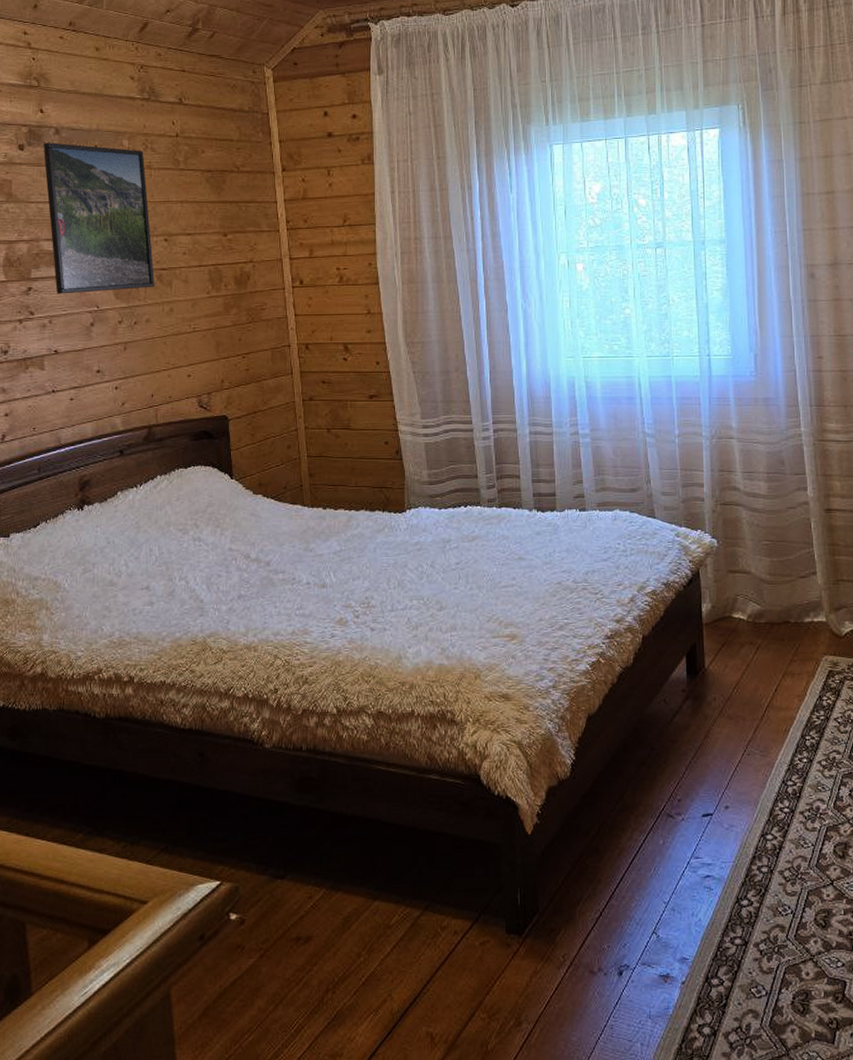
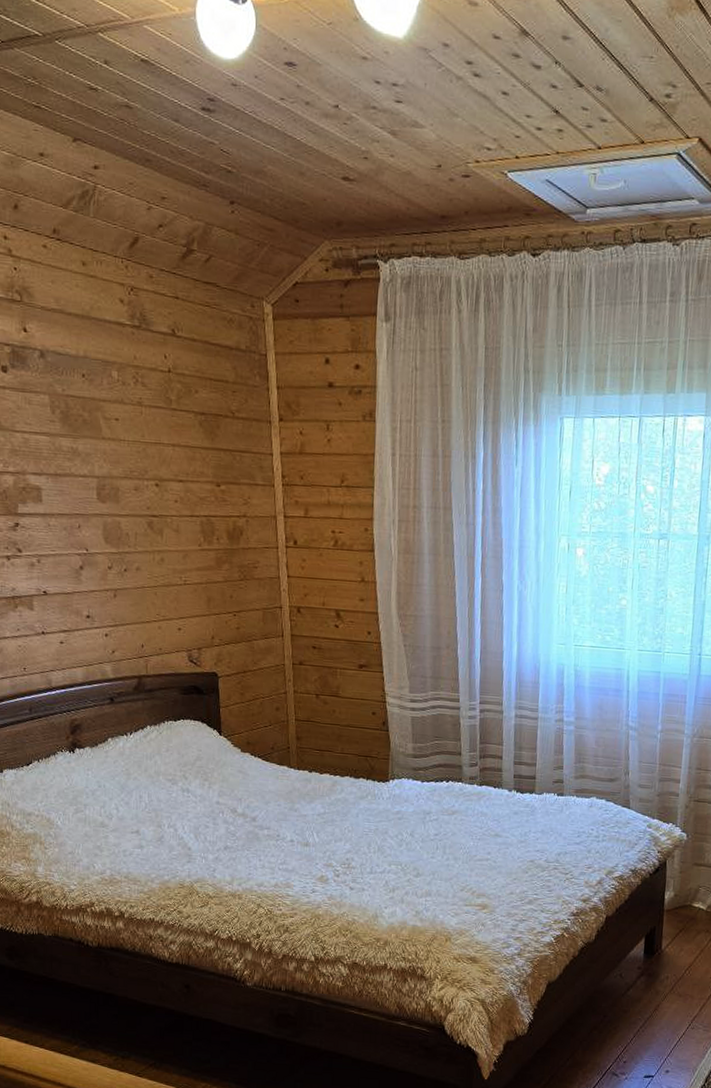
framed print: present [43,143,155,294] -> none [27,366,146,535]

